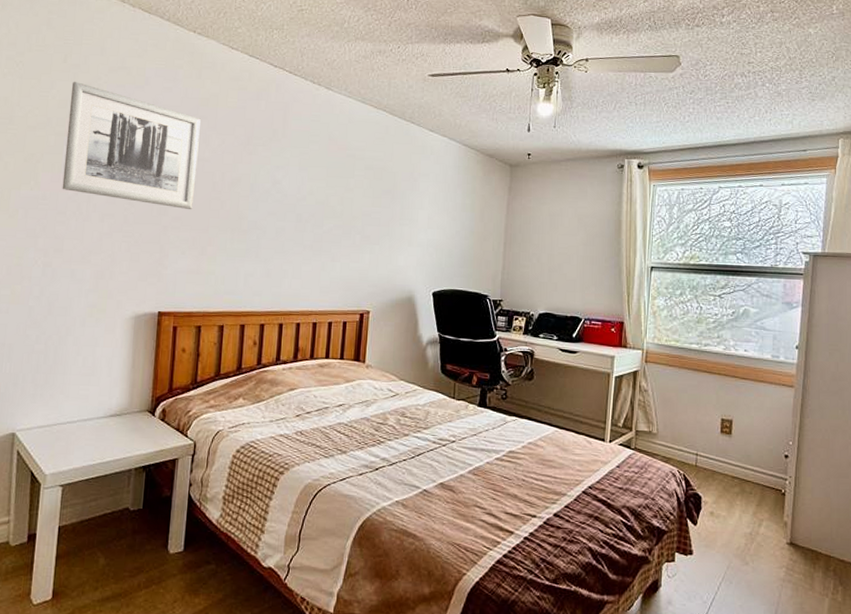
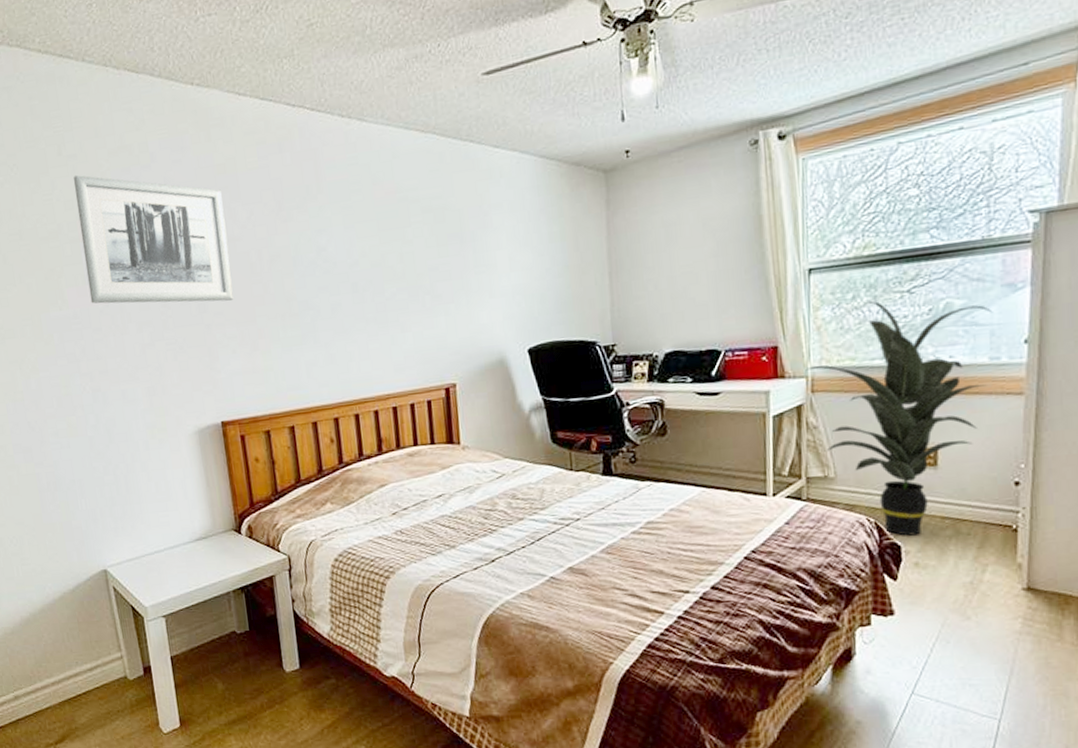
indoor plant: none [643,298,776,489] -> present [807,300,993,536]

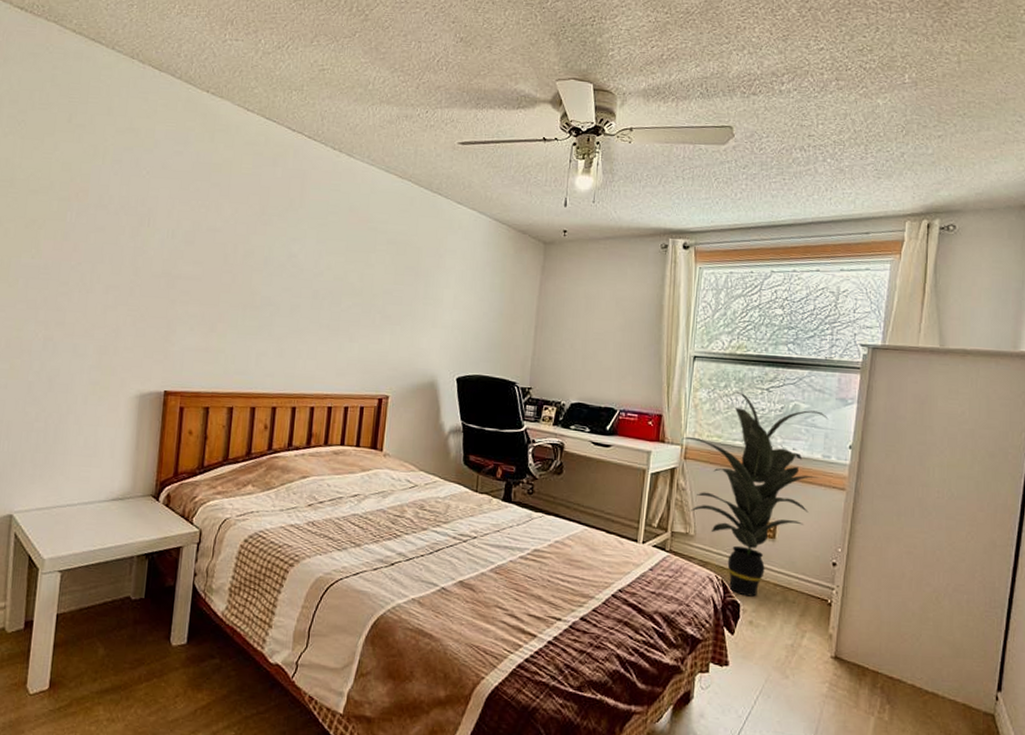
wall art: present [73,174,234,304] -> none [64,142,213,283]

